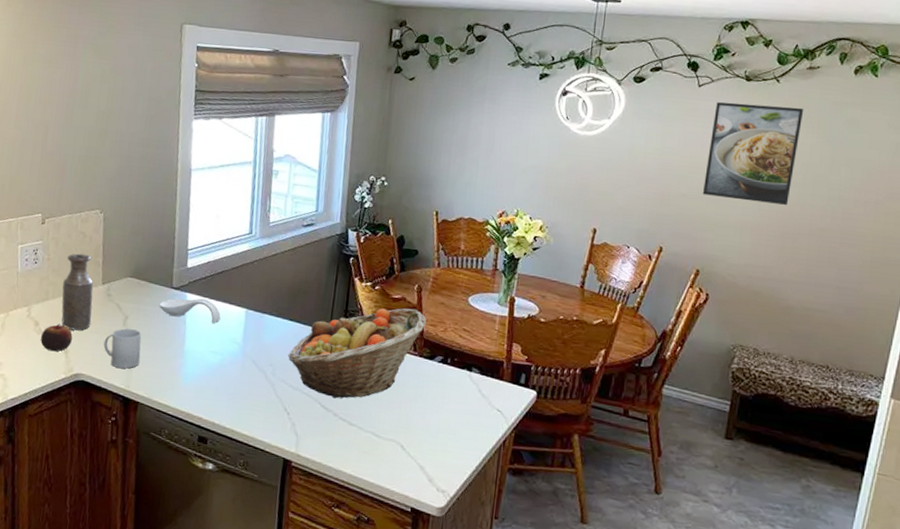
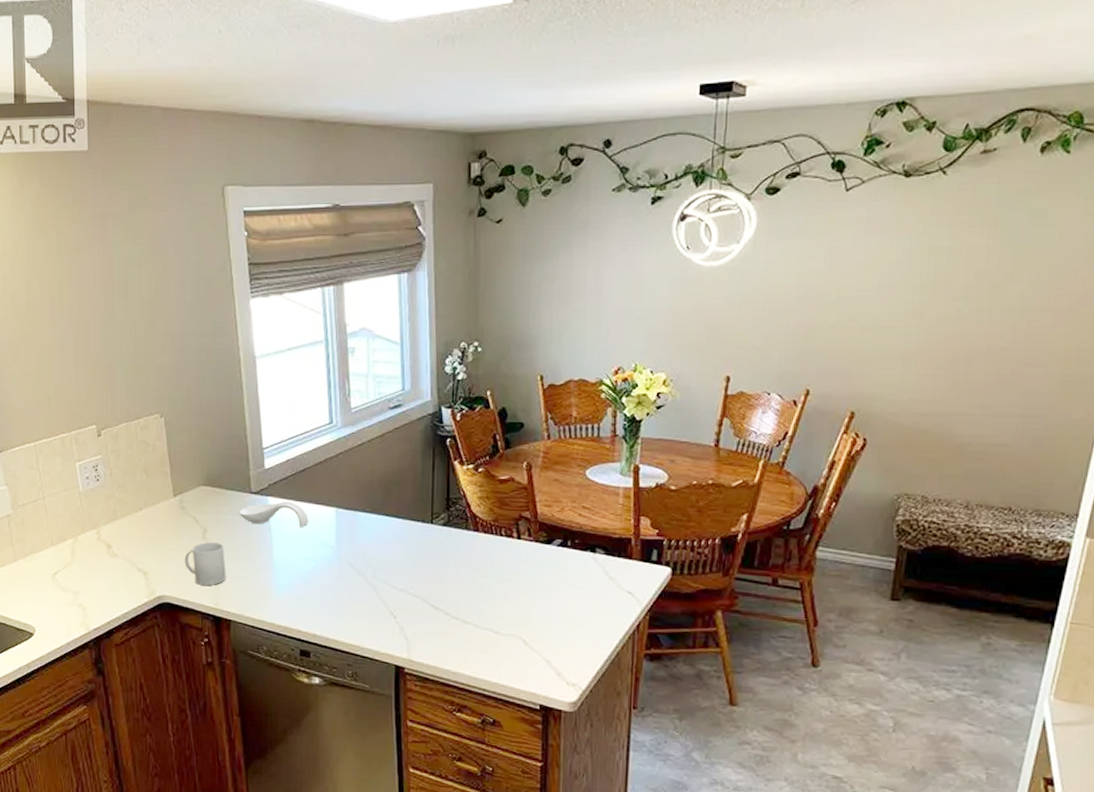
apple: present [40,323,73,352] -> none [116,544,149,575]
bottle: present [61,253,94,331] -> none [130,465,168,550]
fruit basket: present [288,308,426,399] -> none [388,489,539,597]
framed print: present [702,102,804,205] -> none [854,203,978,324]

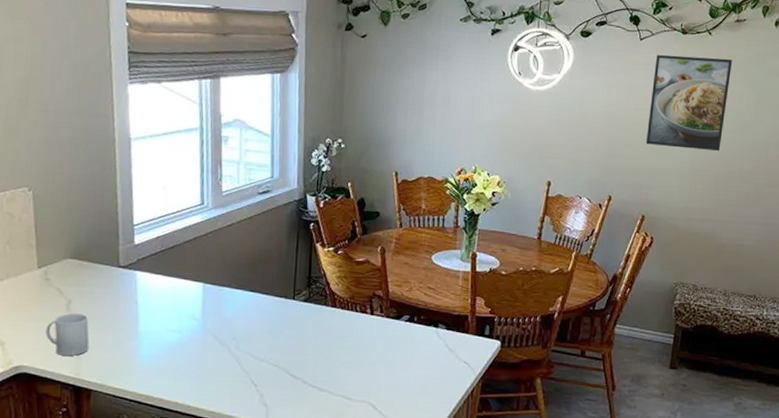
spoon rest: present [239,501,309,528] -> none [105,275,176,301]
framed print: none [854,203,978,324] -> present [645,54,733,151]

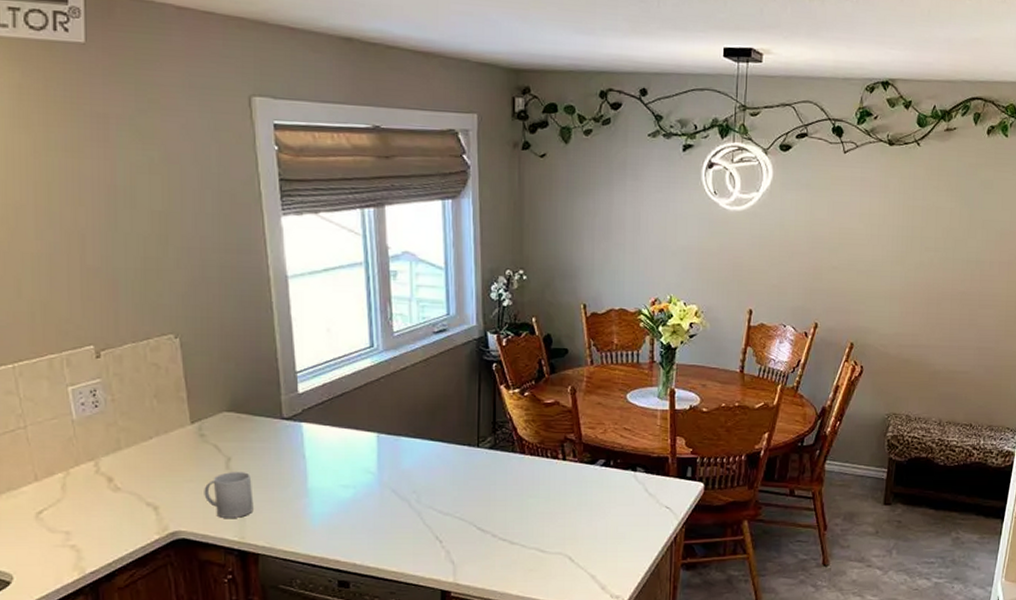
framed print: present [645,54,733,151] -> none [852,168,943,271]

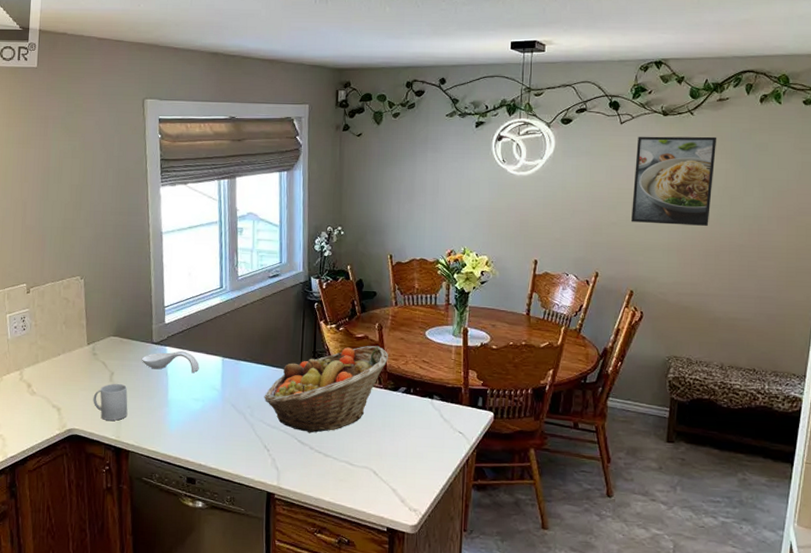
spoon rest: none [268,427,347,454] -> present [141,351,199,373]
fruit basket: none [433,412,583,519] -> present [264,345,388,433]
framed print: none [852,168,943,271] -> present [630,136,717,226]

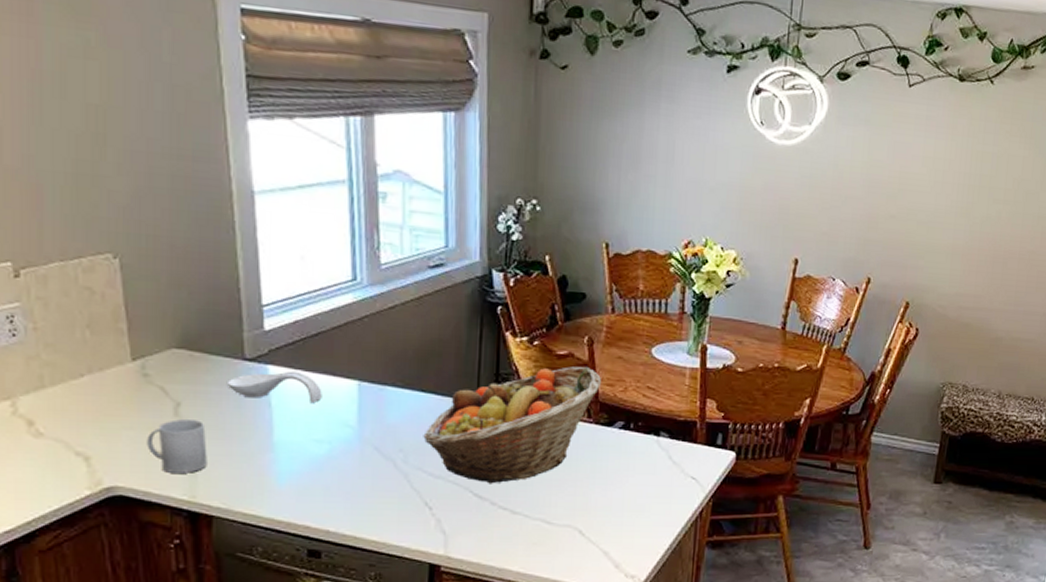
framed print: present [630,136,717,226] -> none [912,106,1018,226]

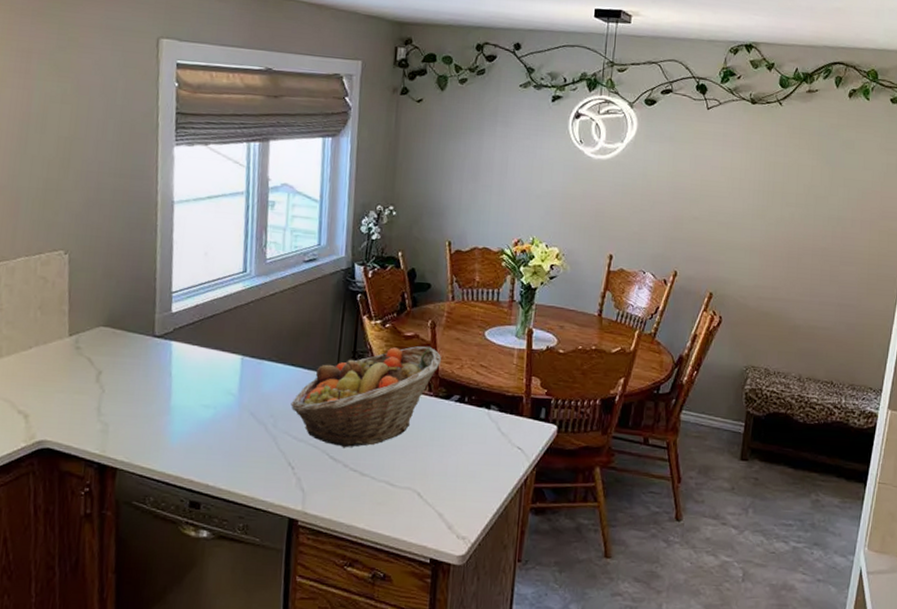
mug: present [147,419,207,473] -> none [72,385,119,431]
spoon rest: present [226,371,322,404] -> none [138,346,213,374]

